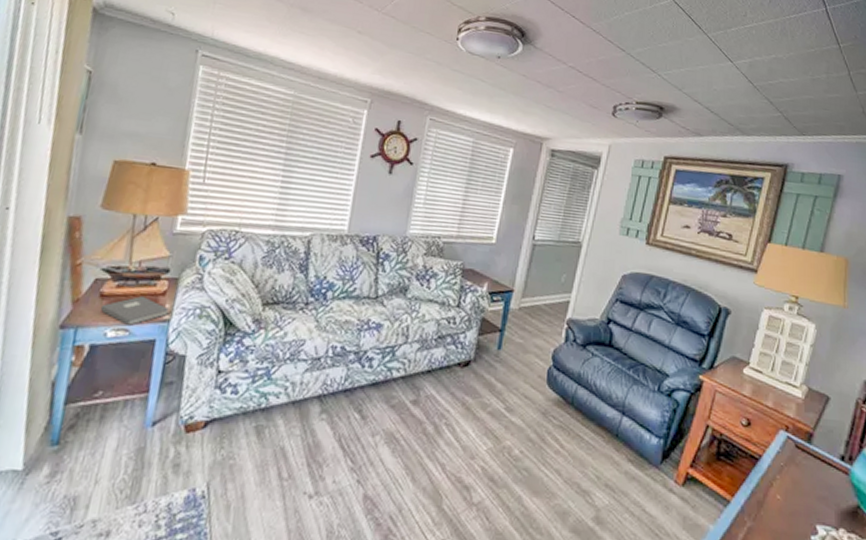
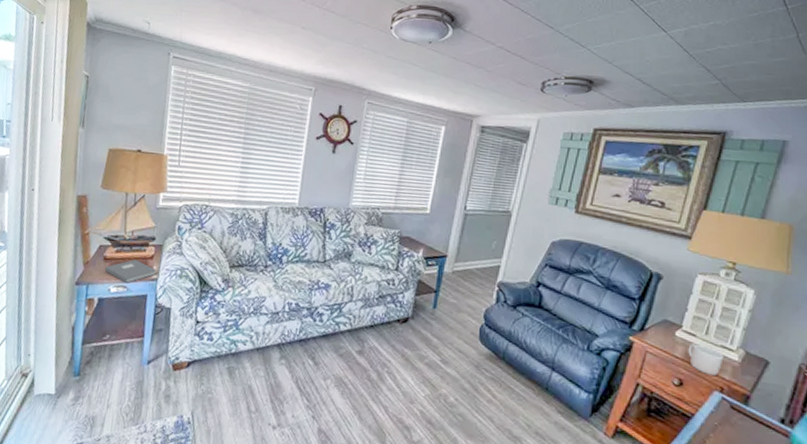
mug: none [755,381,788,415] -> present [688,343,724,377]

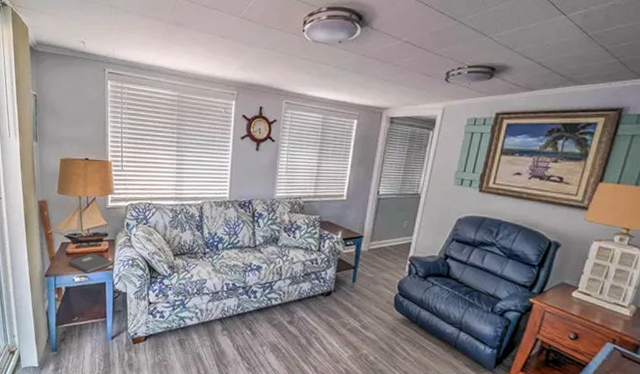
mug: present [688,343,724,377] -> none [583,302,616,330]

